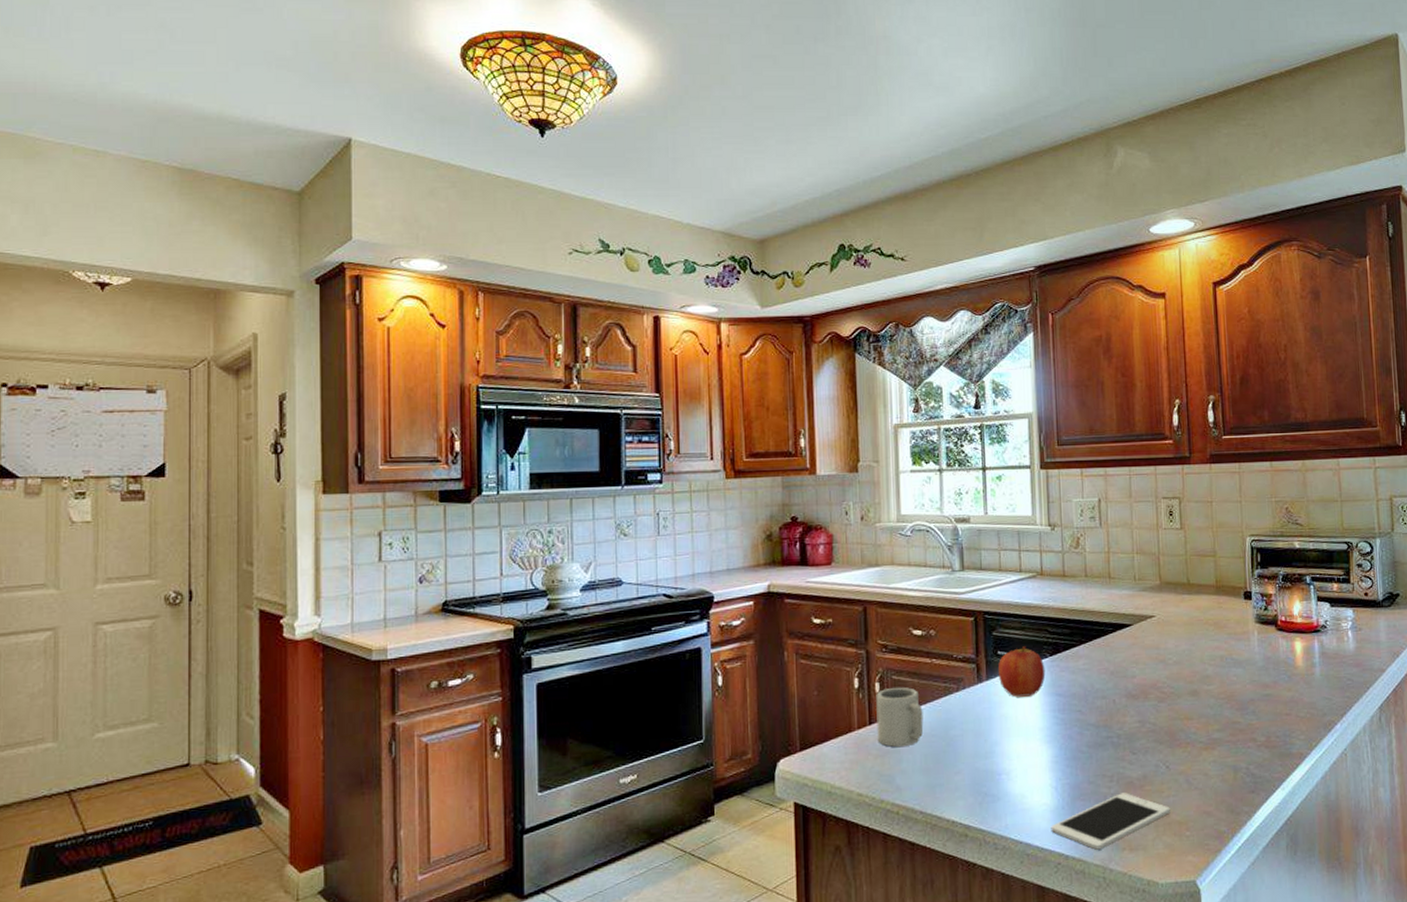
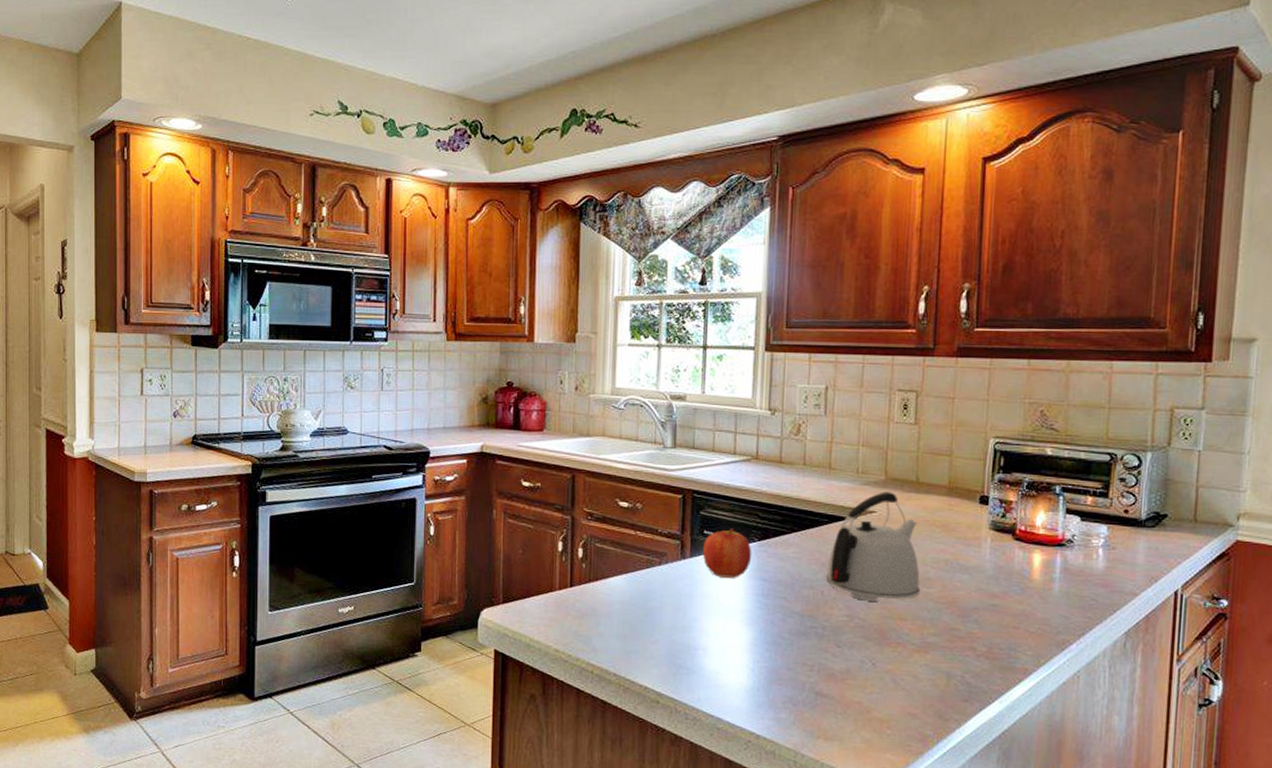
cup: present [876,687,924,747] -> none [577,554,624,611]
cell phone: present [1051,793,1170,850] -> none [744,683,872,734]
kettle: none [1116,595,1202,705] -> present [826,491,921,601]

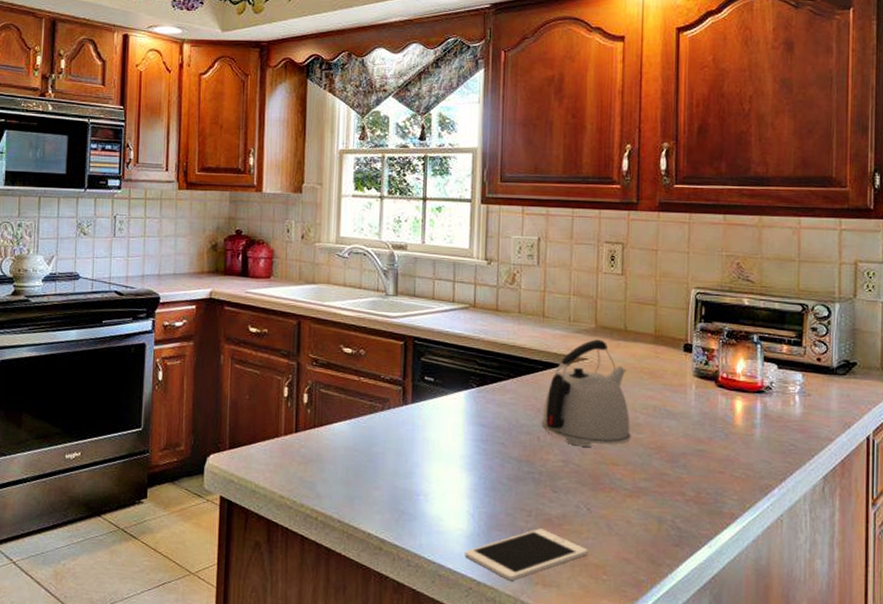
fruit: present [702,528,752,578] -> none [423,374,471,424]
cell phone: none [744,683,872,734] -> present [464,528,588,581]

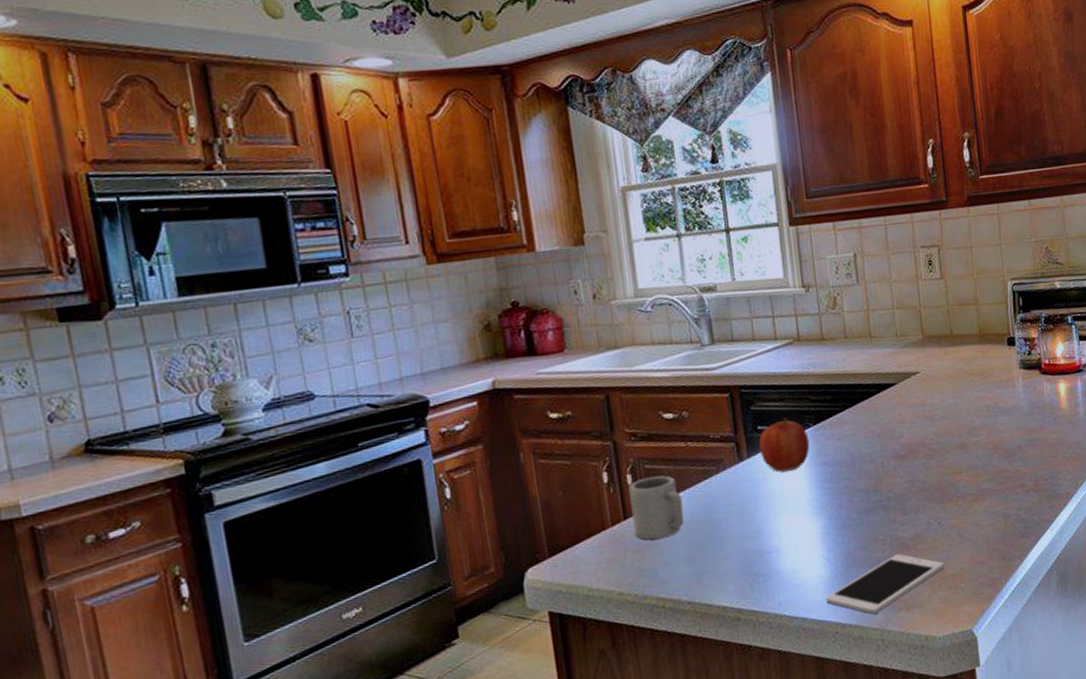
cup: none [302,400,348,457] -> present [628,475,684,540]
fruit: none [423,374,471,424] -> present [758,418,810,472]
kettle: present [542,339,631,447] -> none [883,349,970,463]

